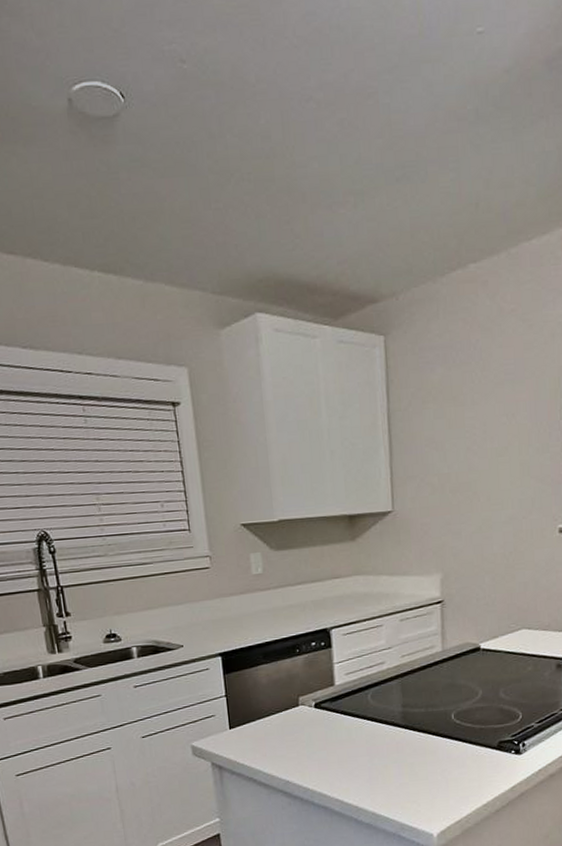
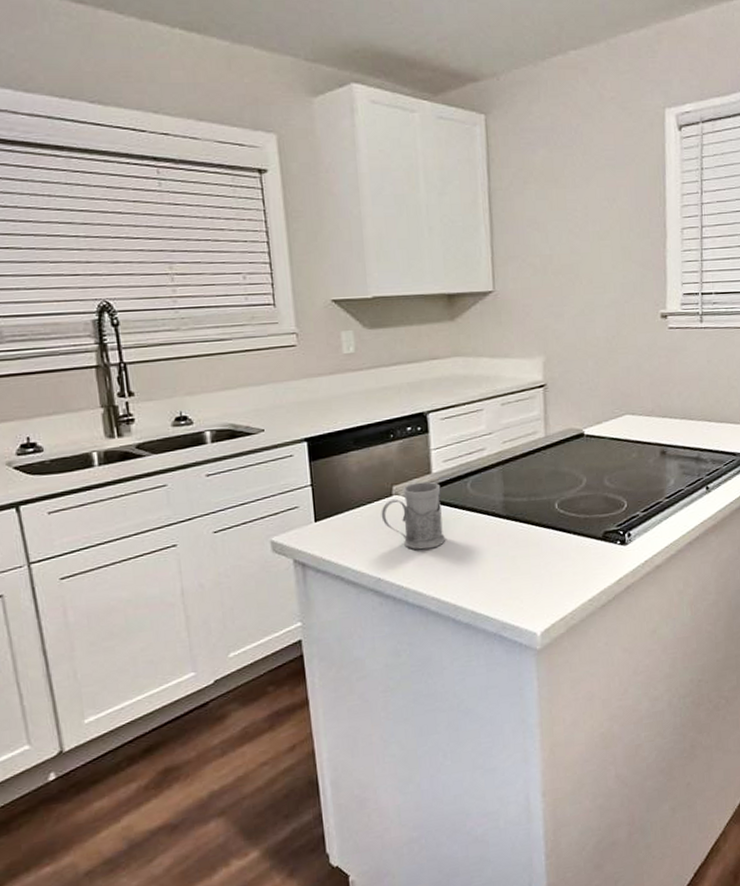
mug: none [288,693,348,756] -> present [381,481,445,550]

